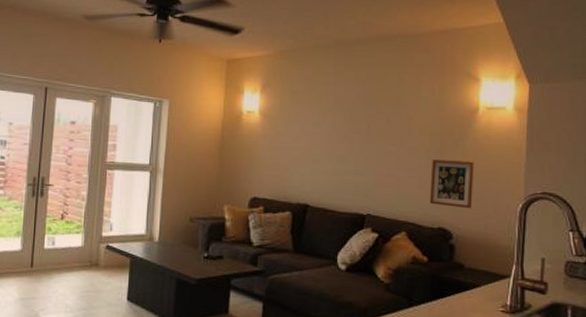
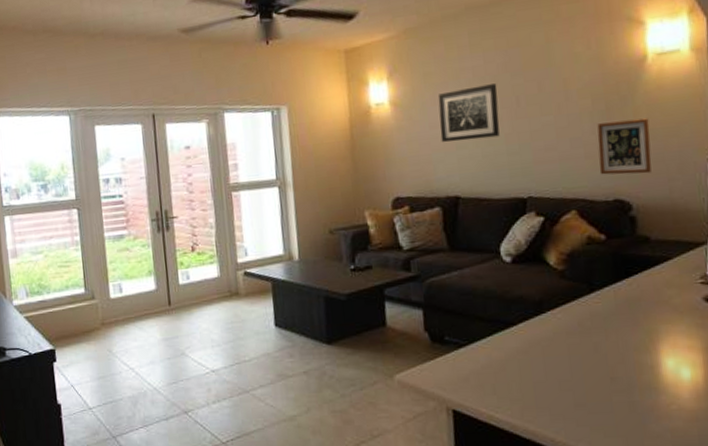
wall art: none [299,110,353,157] -> present [437,83,500,142]

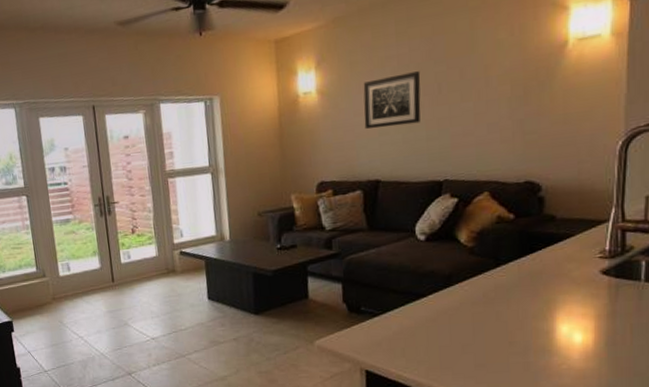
picture frame: present [597,118,652,175] -> none [513,103,565,159]

